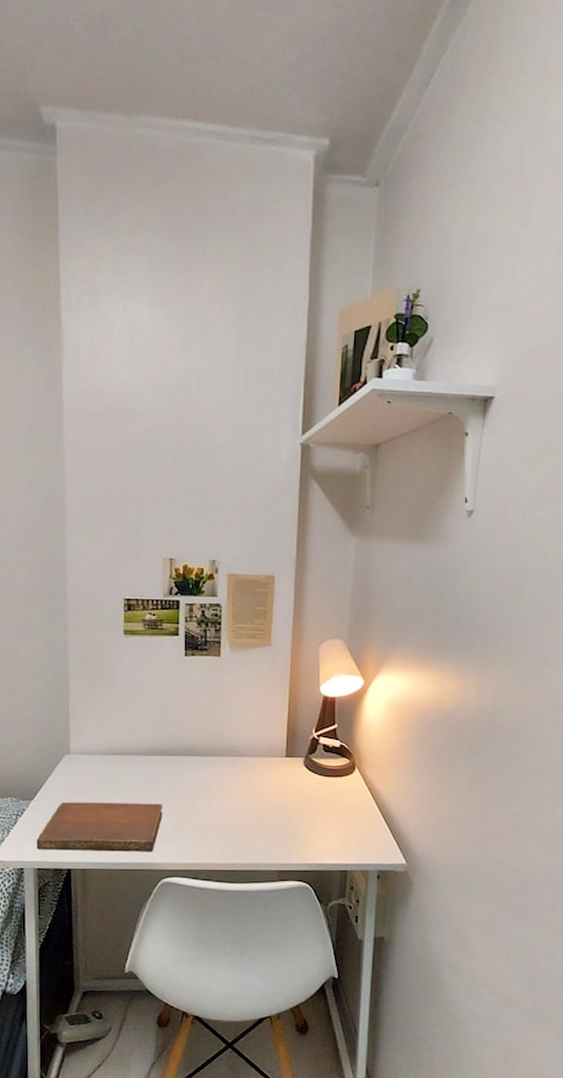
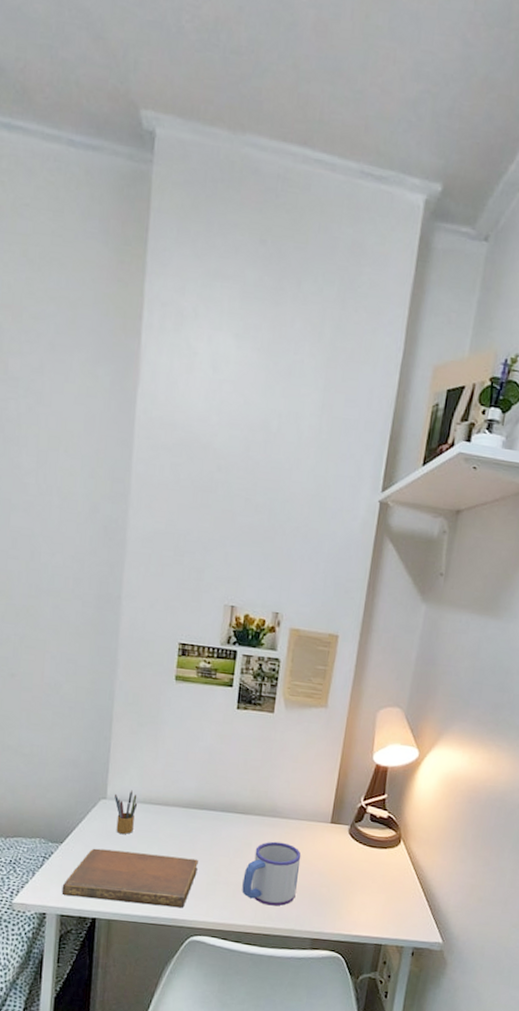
pencil box: none [78,743,100,786] -> present [115,790,138,834]
mug: none [207,780,261,842] -> present [242,841,302,906]

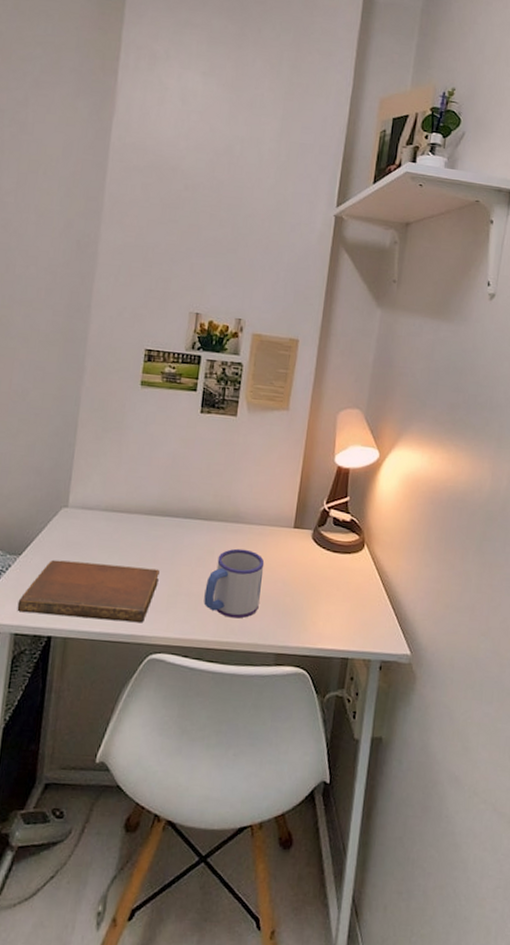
pencil box: present [115,790,138,834] -> none [76,497,100,544]

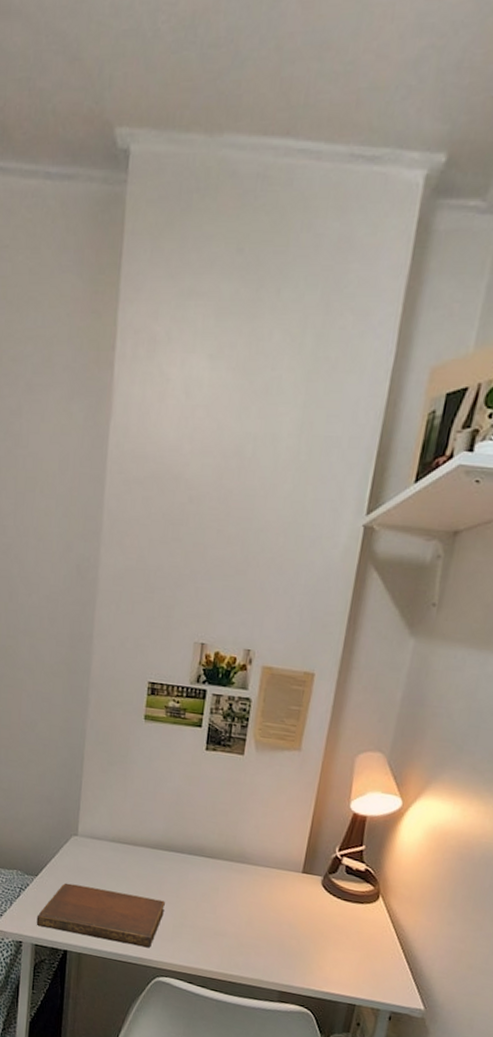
mug: present [203,548,265,619] -> none [208,888,271,955]

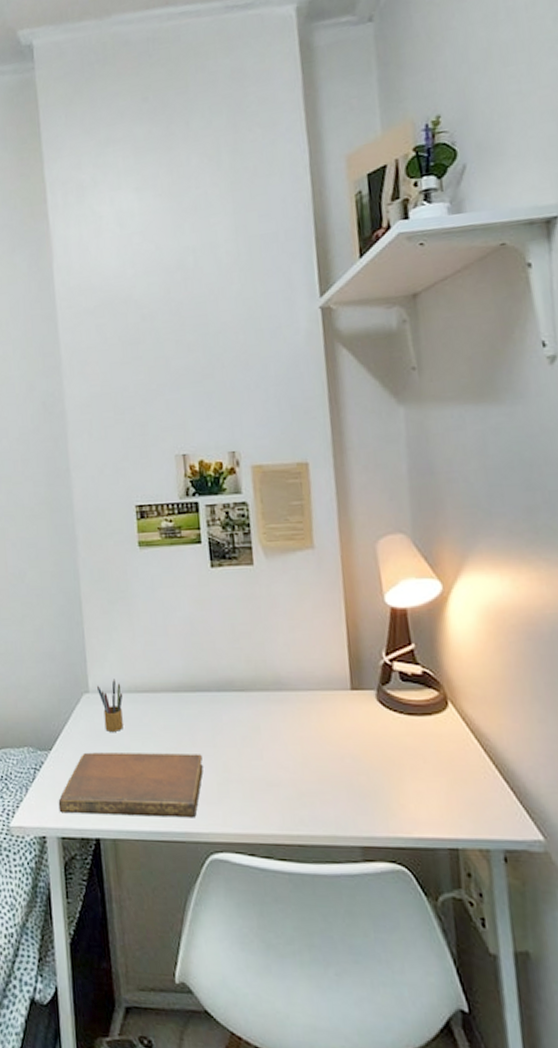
pencil box: none [85,828,107,871] -> present [97,679,123,731]

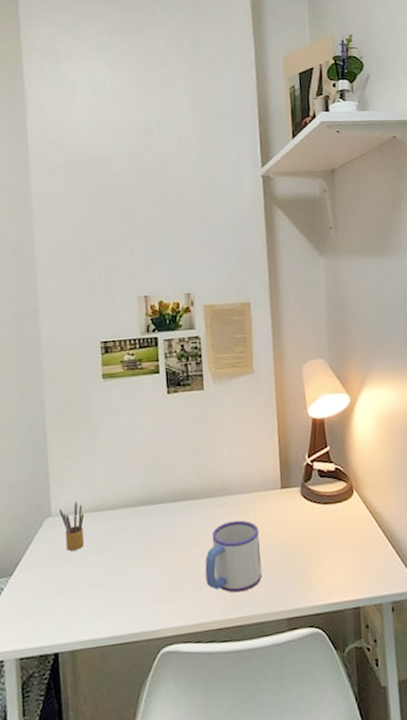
notebook: present [58,752,203,818] -> none [17,559,157,635]
mug: none [258,721,328,806] -> present [205,520,262,593]

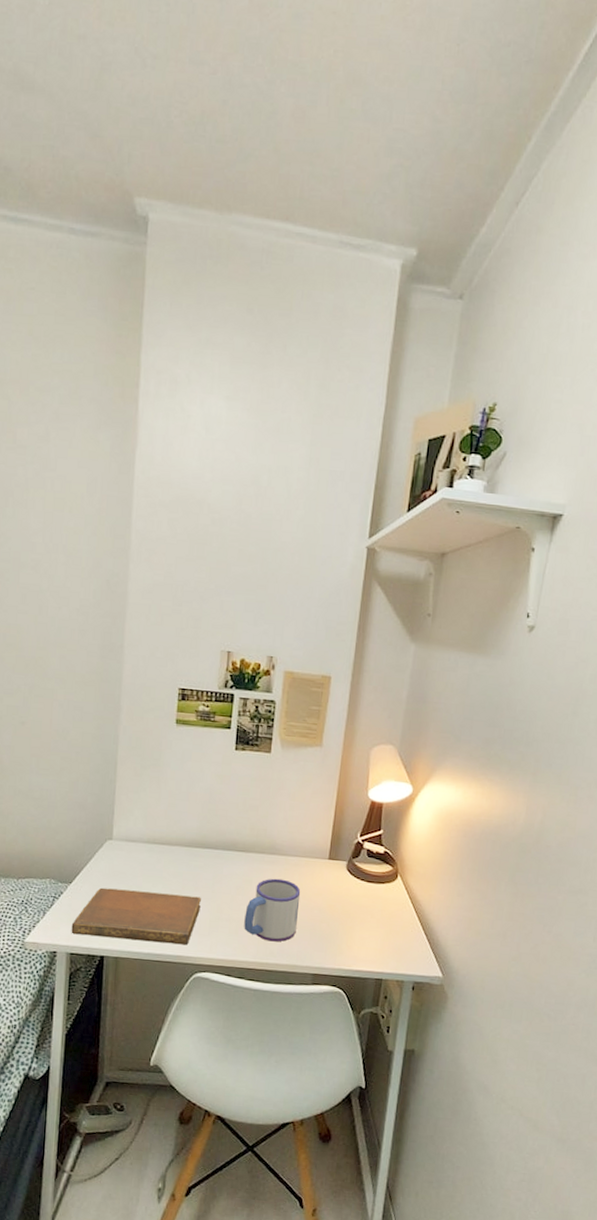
notebook: none [17,559,157,635] -> present [71,887,201,945]
pencil box: present [60,501,85,551] -> none [120,830,143,873]

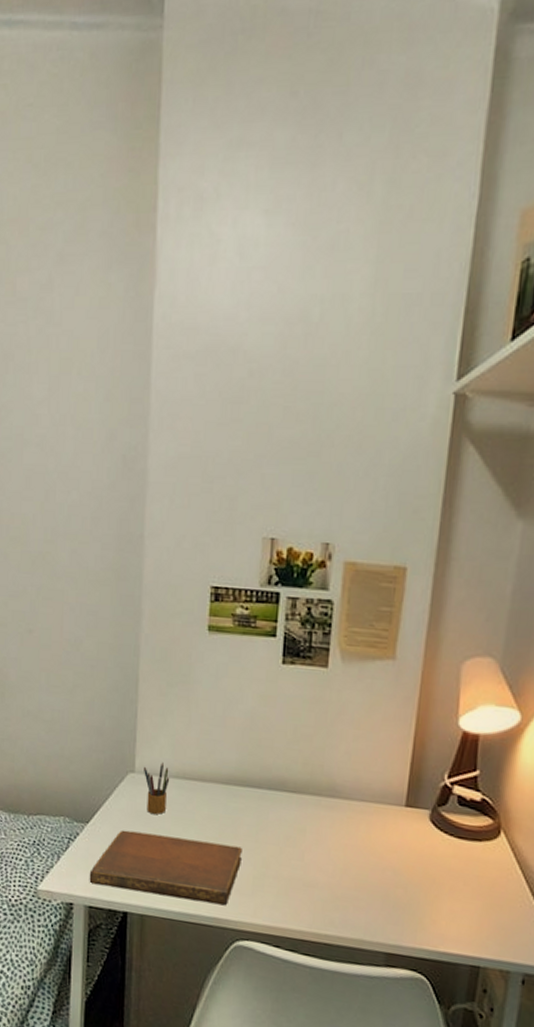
pencil box: none [120,830,143,873] -> present [144,762,170,814]
mug: present [244,878,301,942] -> none [296,827,369,909]

